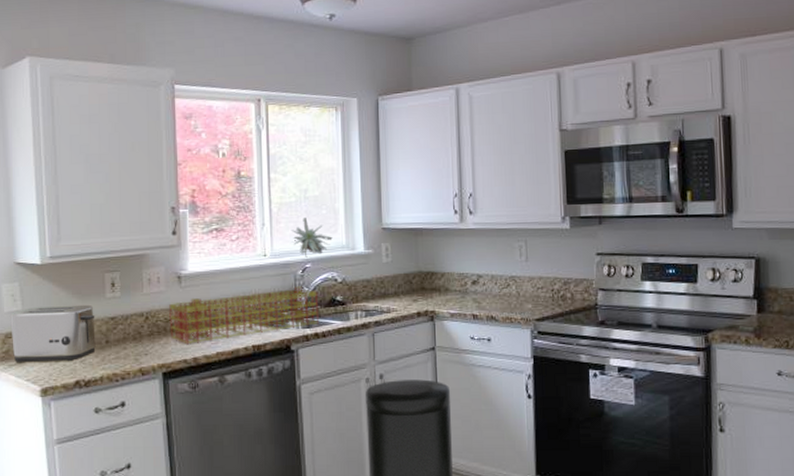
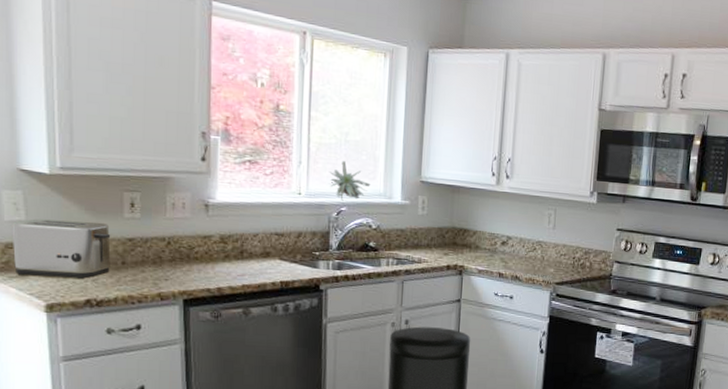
dish rack: present [169,286,320,345] -> none [193,228,352,274]

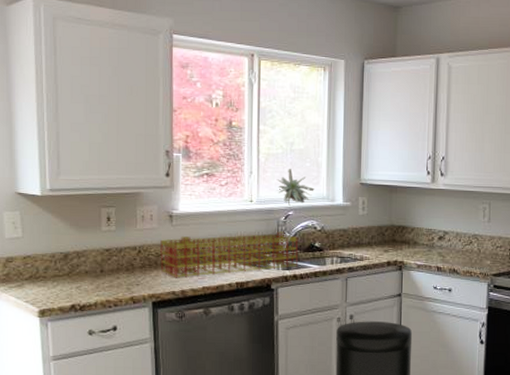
toaster: present [12,219,111,280] -> none [11,234,91,287]
dish rack: none [193,228,352,274] -> present [160,231,299,278]

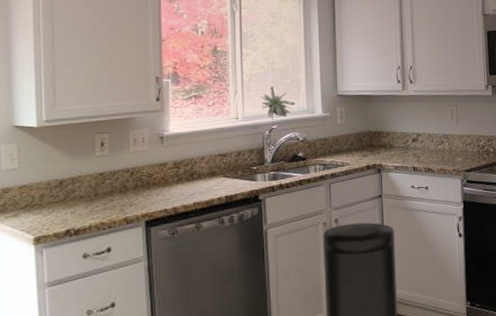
dish rack: present [160,231,299,278] -> none [152,144,284,196]

